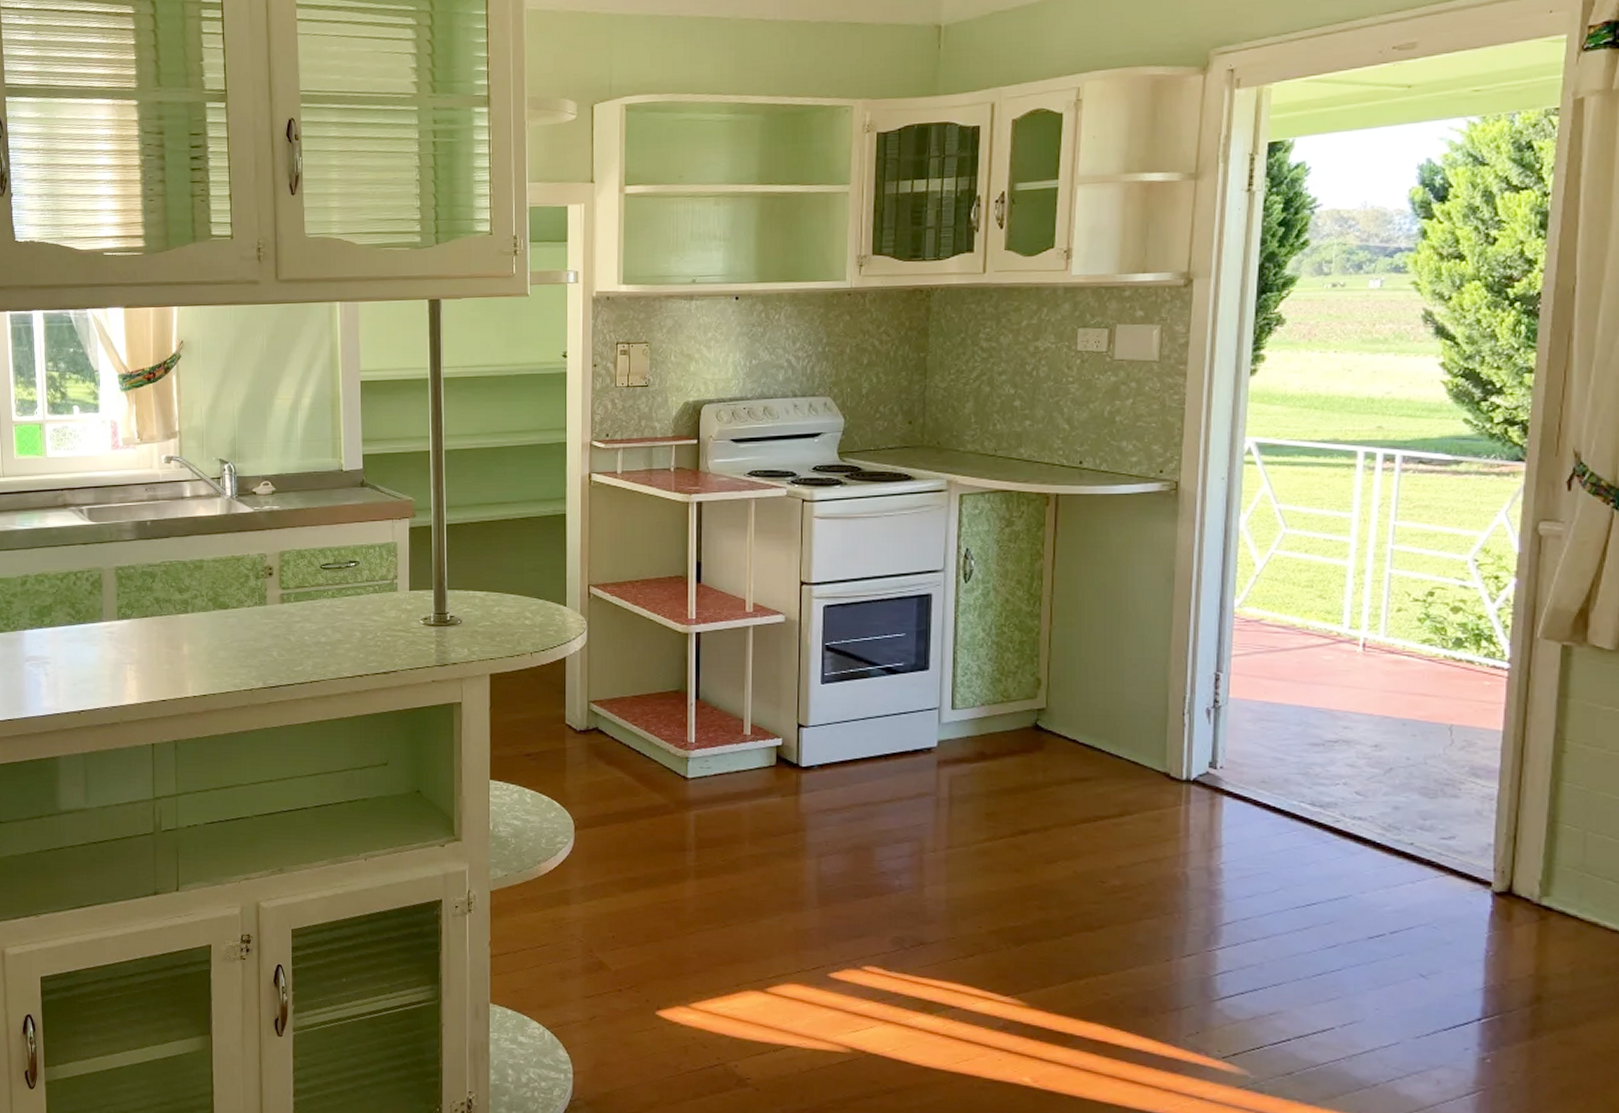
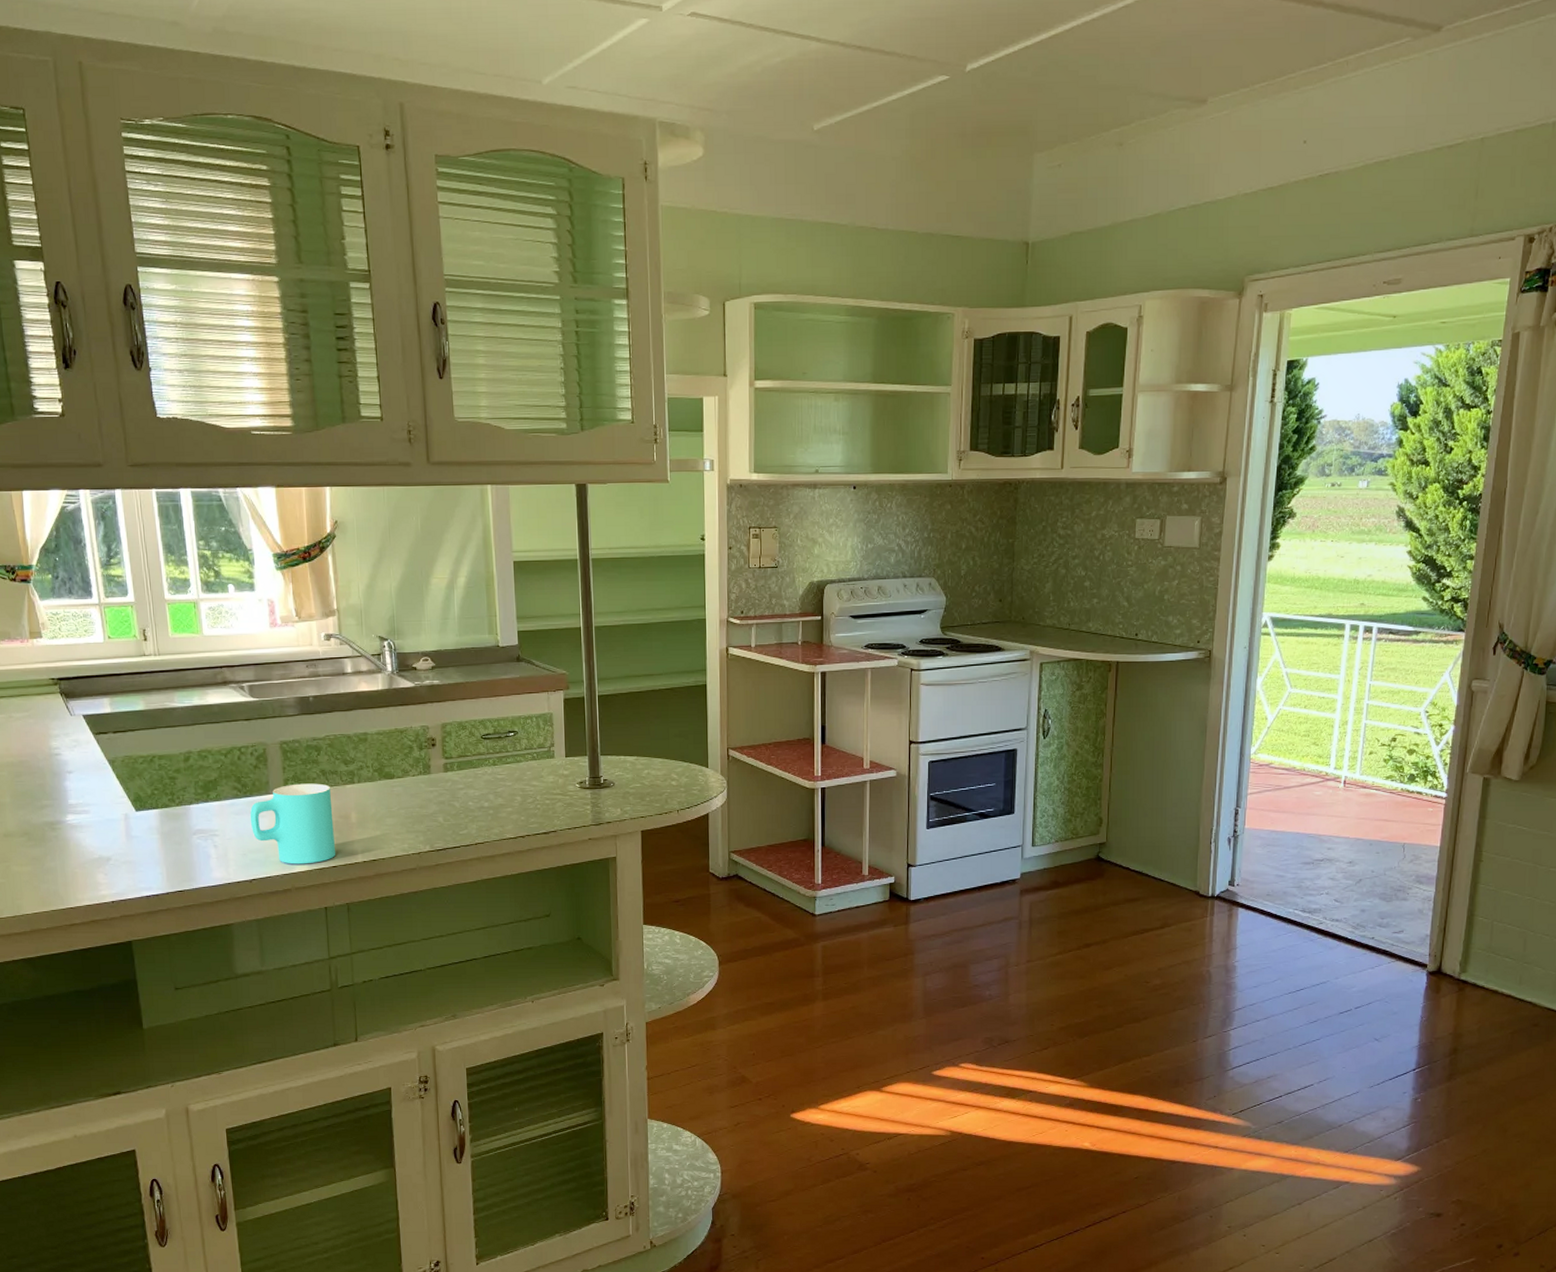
cup: none [82,611,166,697] -> present [250,783,336,864]

